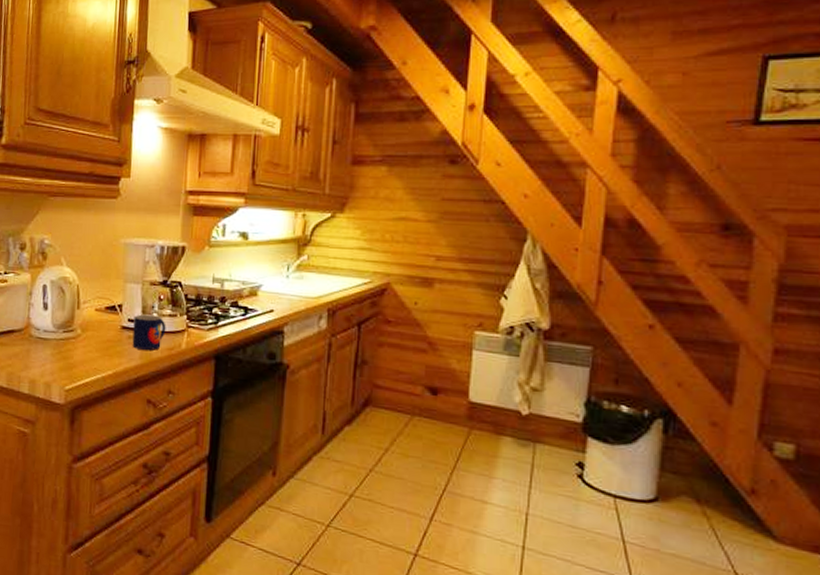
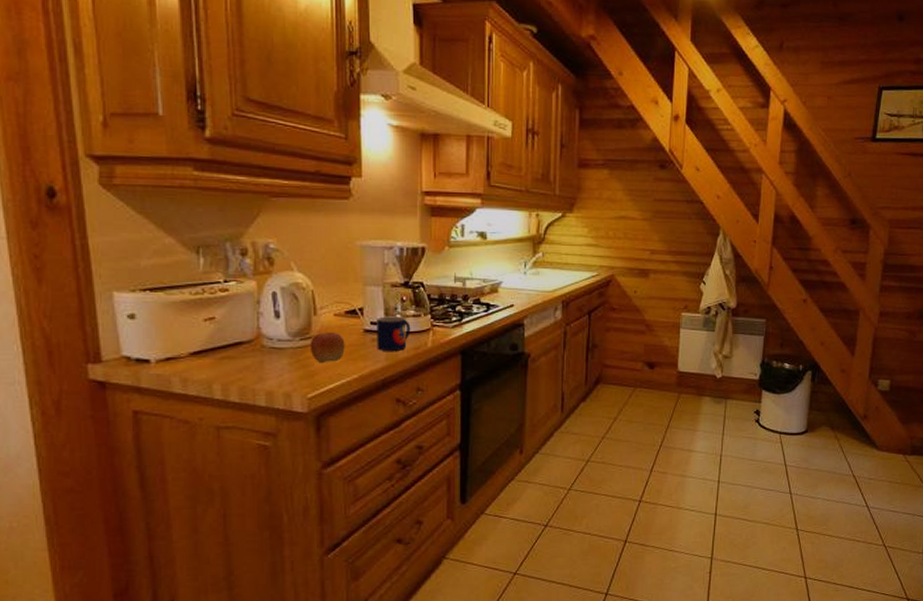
apple: none [71,326,103,357] -> present [310,332,345,364]

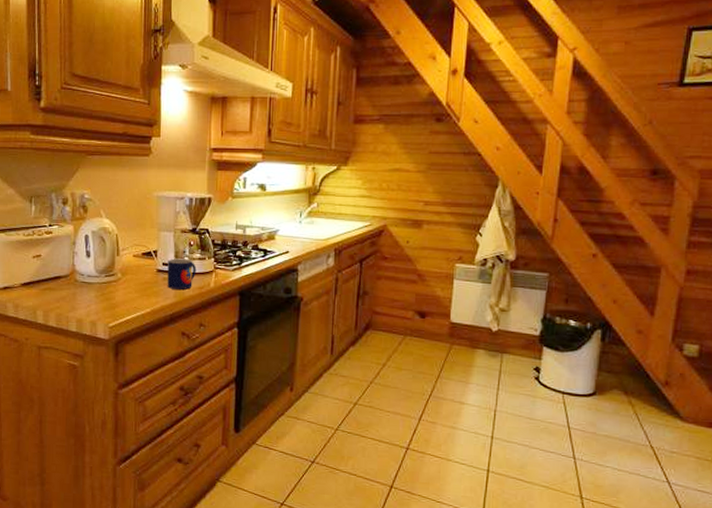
apple: present [310,332,345,364] -> none [112,270,141,298]

